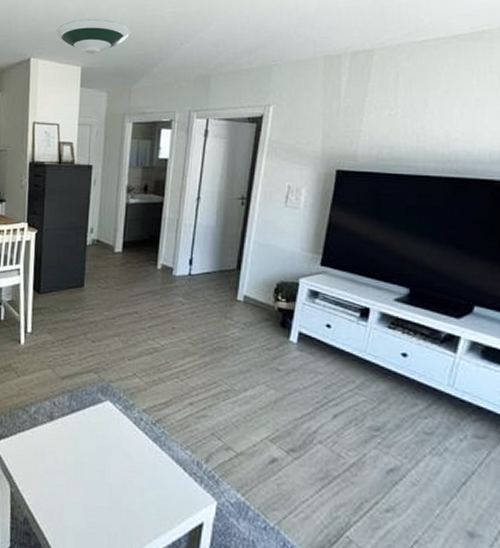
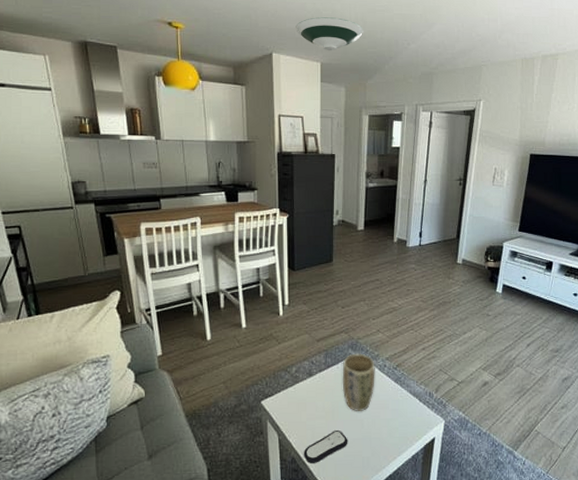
remote control: none [37,492,92,530] -> present [303,430,348,463]
plant pot: none [88,399,129,474] -> present [342,353,375,412]

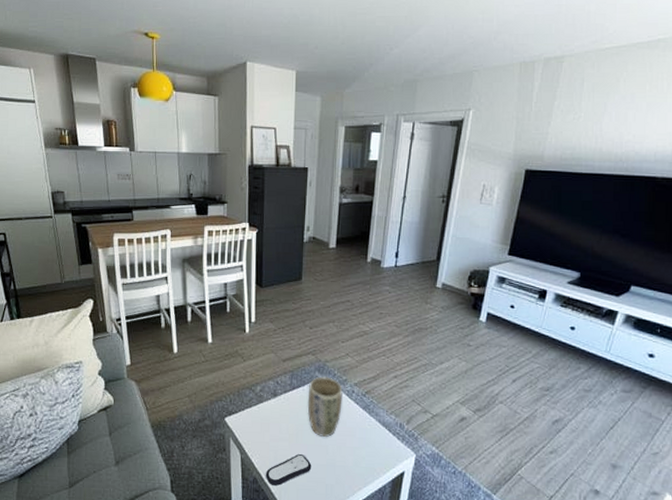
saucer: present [296,17,364,50] -> none [271,22,343,58]

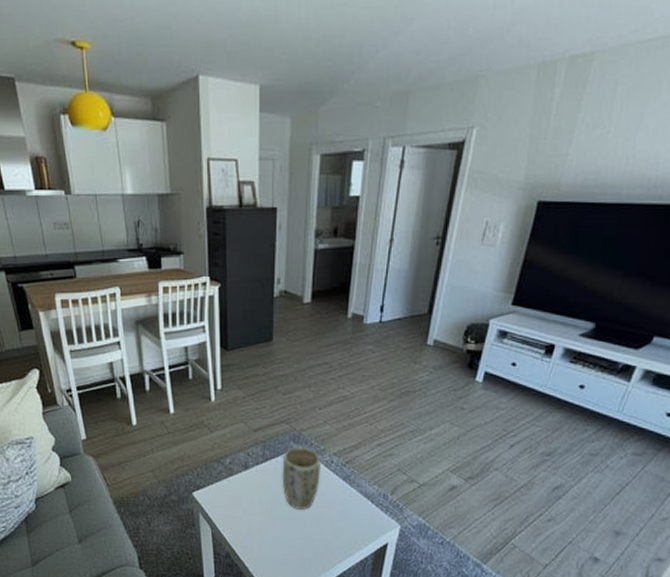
remote control: present [265,454,312,486] -> none [238,528,288,560]

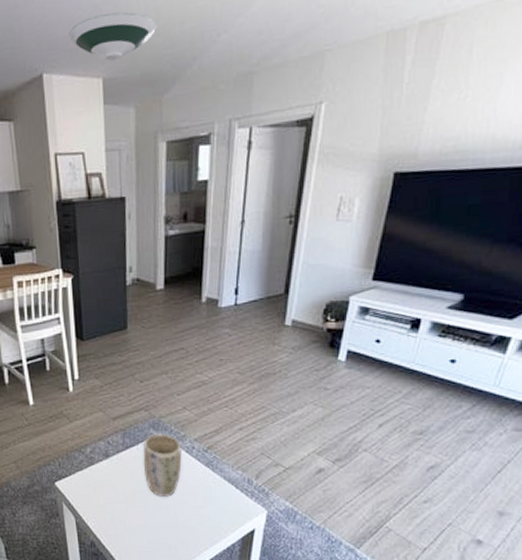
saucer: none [227,19,317,67] -> present [69,12,157,61]

